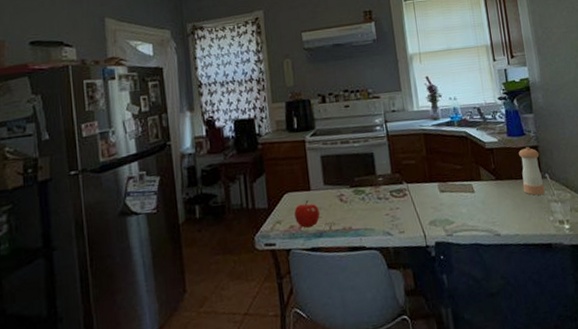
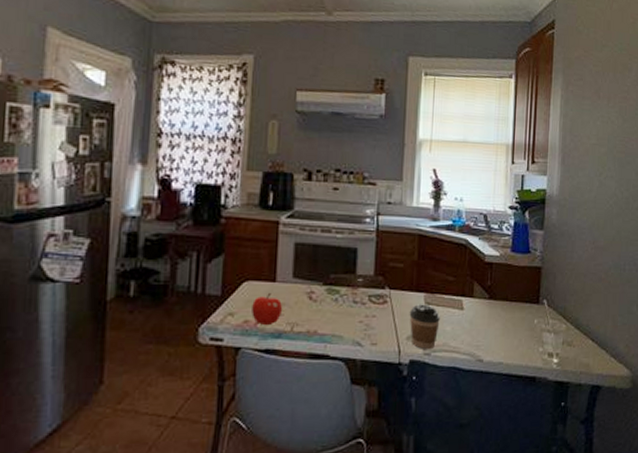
coffee cup: none [427,192,456,231] -> present [409,304,440,349]
pepper shaker: present [519,147,545,196] -> none [517,267,542,322]

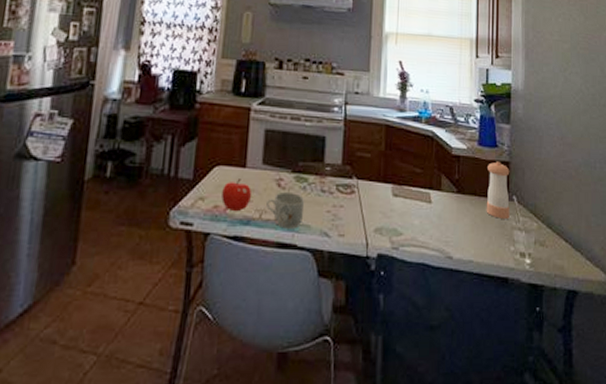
mug: none [298,304,337,340] -> present [266,191,305,229]
coffee cup: present [409,304,440,349] -> none [377,195,408,243]
pepper shaker: none [517,267,542,322] -> present [486,161,510,219]

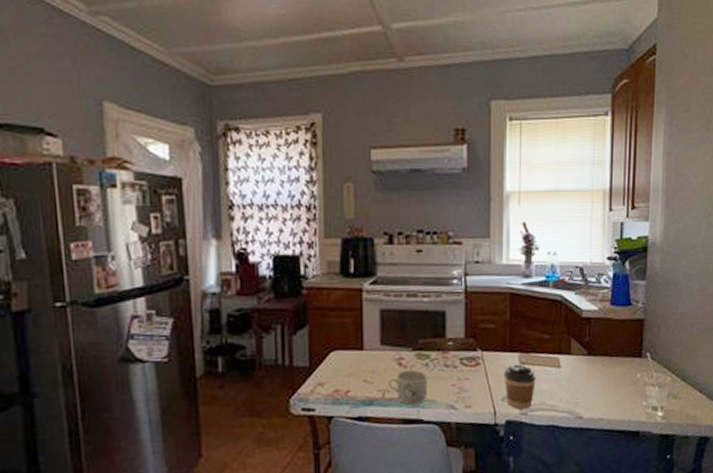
fruit: present [221,179,252,212] -> none [341,362,373,394]
coffee cup: none [377,195,408,243] -> present [503,364,536,409]
pepper shaker: present [486,161,510,219] -> none [618,319,644,376]

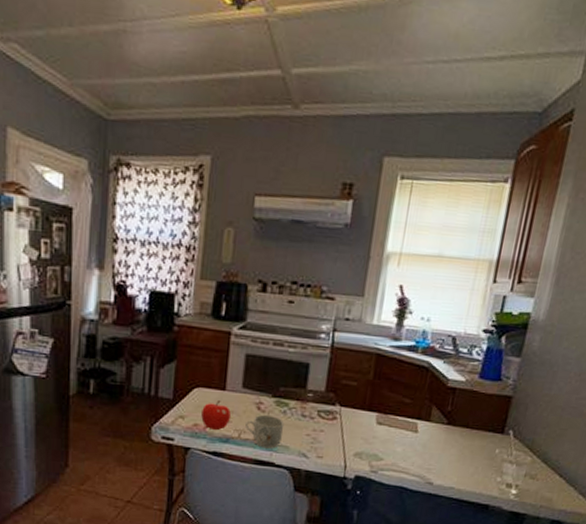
fruit: none [341,362,373,394] -> present [201,401,232,431]
coffee cup: present [503,364,536,409] -> none [358,423,392,467]

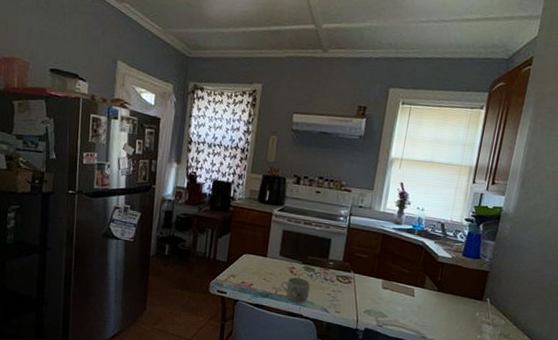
fruit: present [201,401,232,431] -> none [248,264,271,288]

